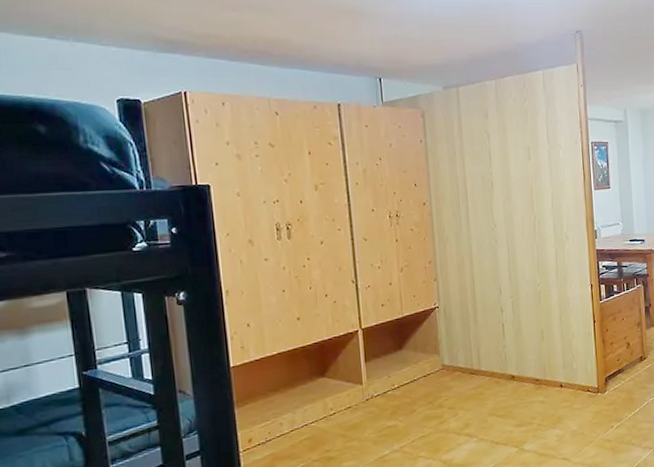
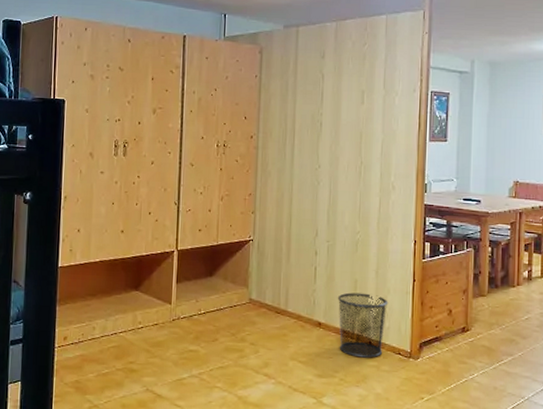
waste bin: none [526,340,574,402] -> present [337,292,389,358]

